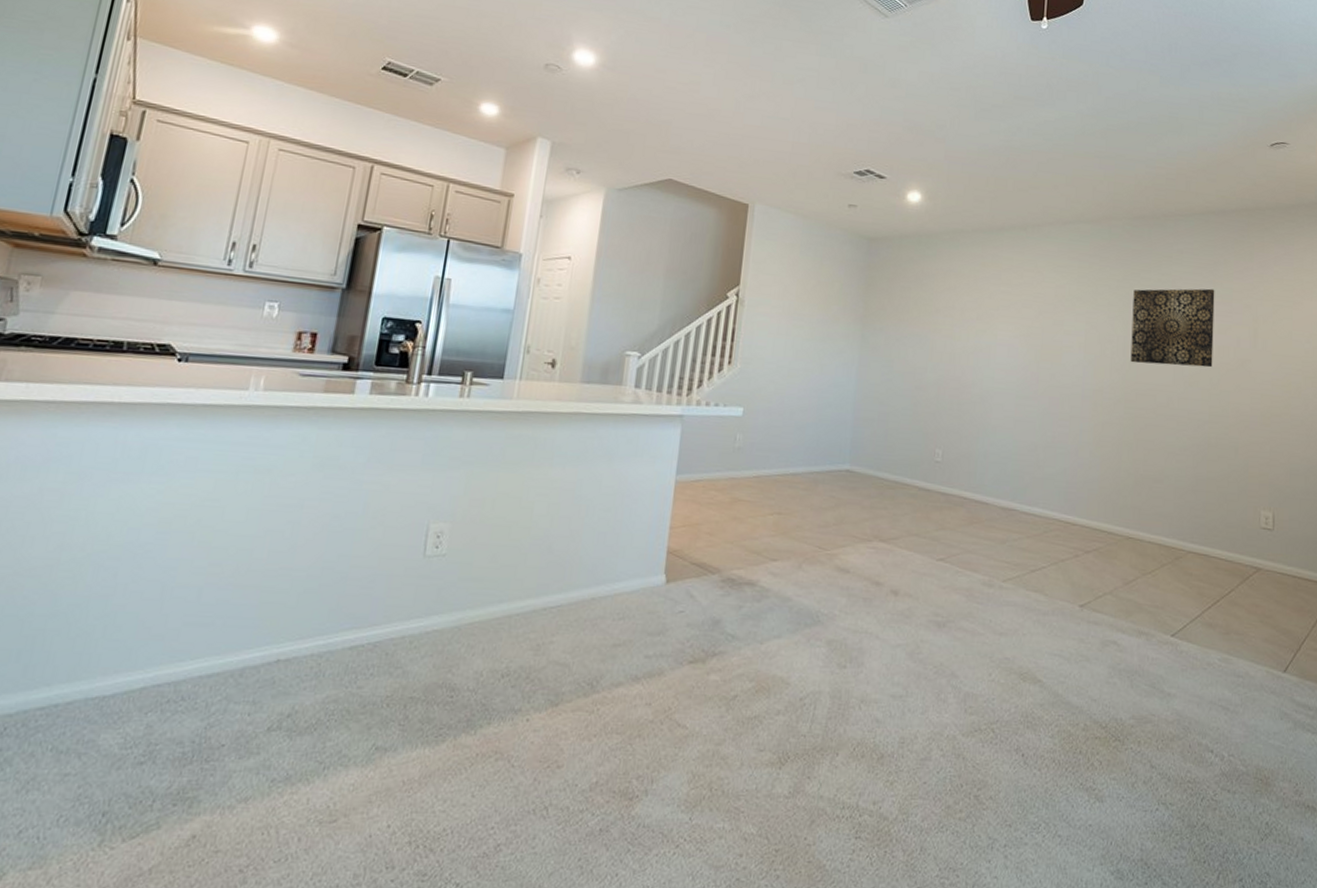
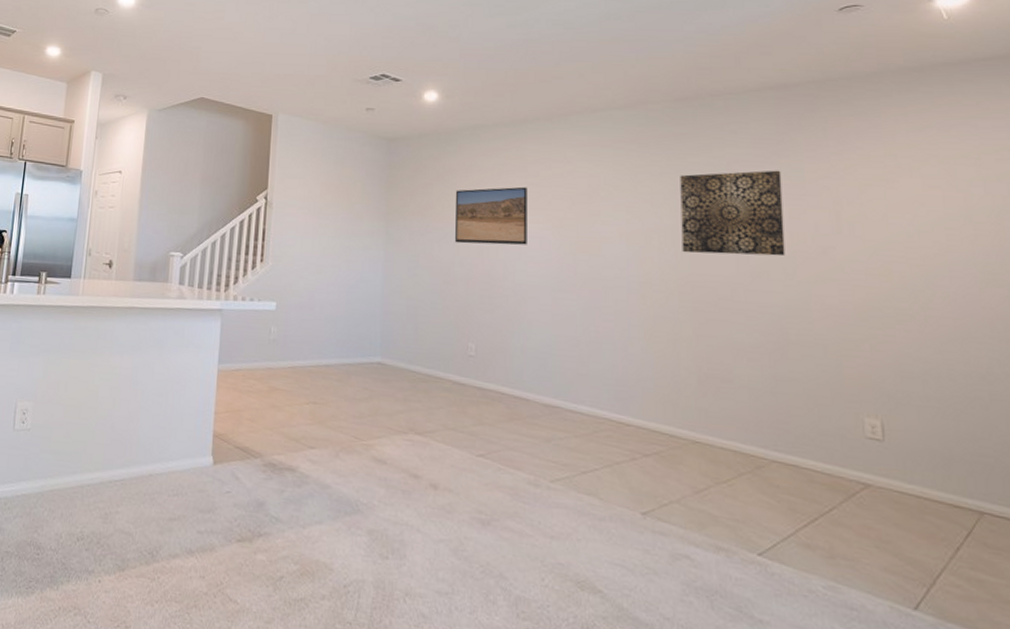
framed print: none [929,294,1000,352] -> present [455,186,527,245]

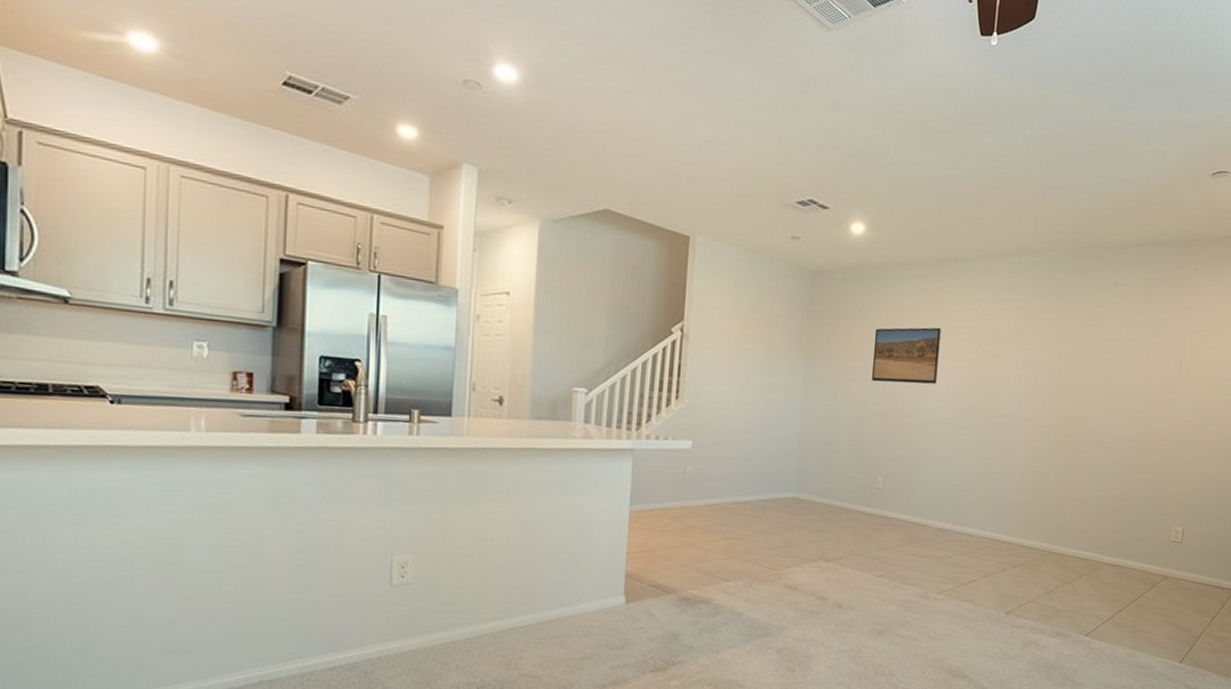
wall art: present [680,170,785,257] -> none [1063,320,1147,397]

